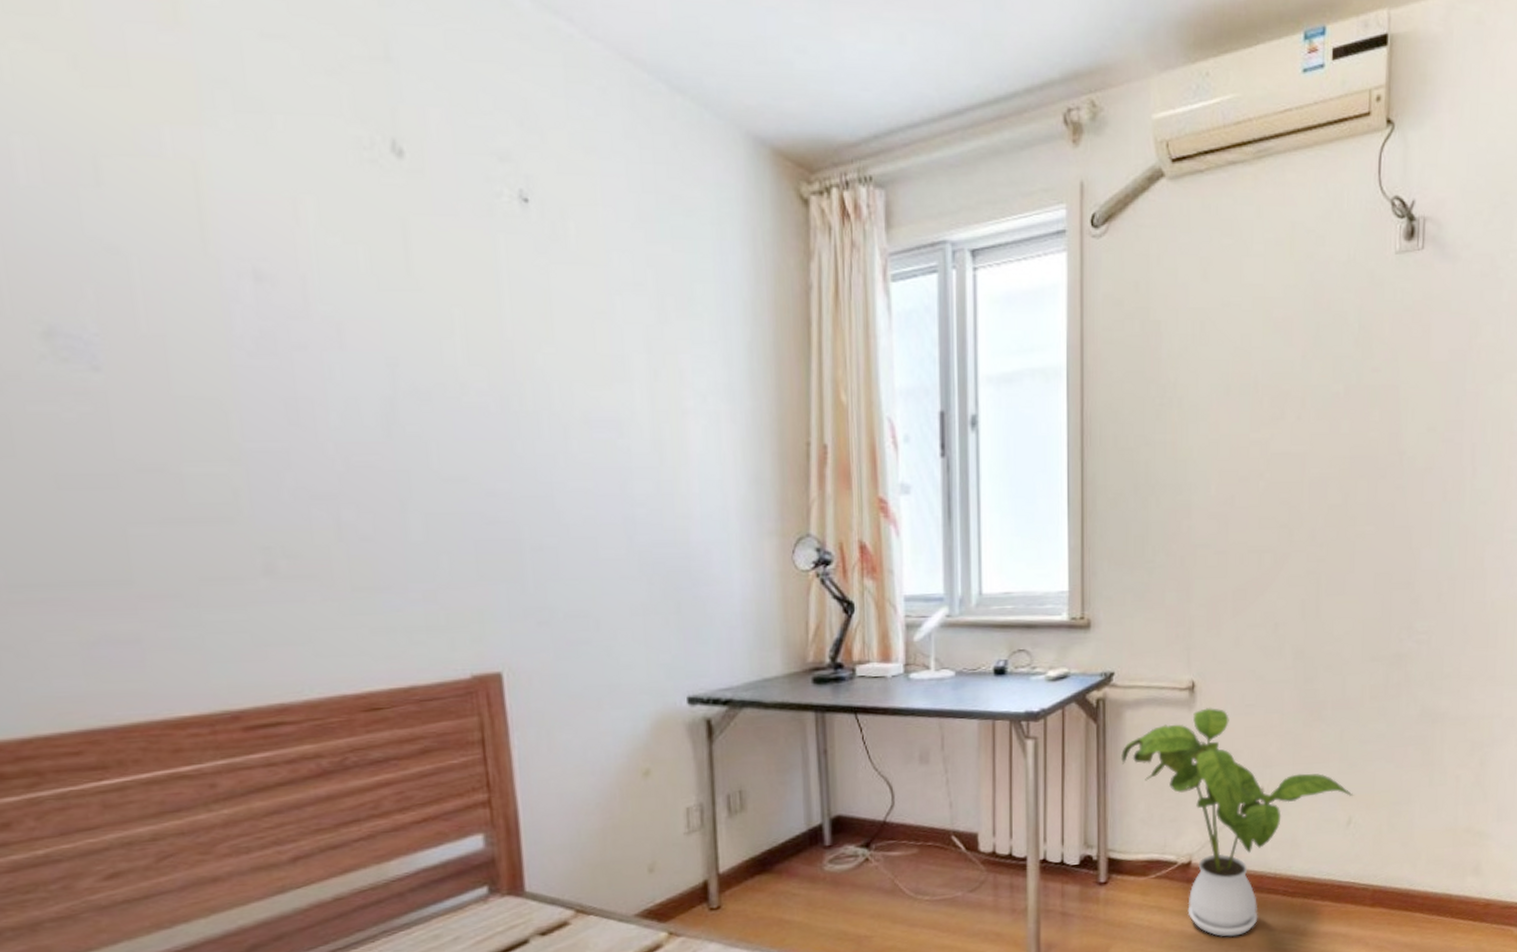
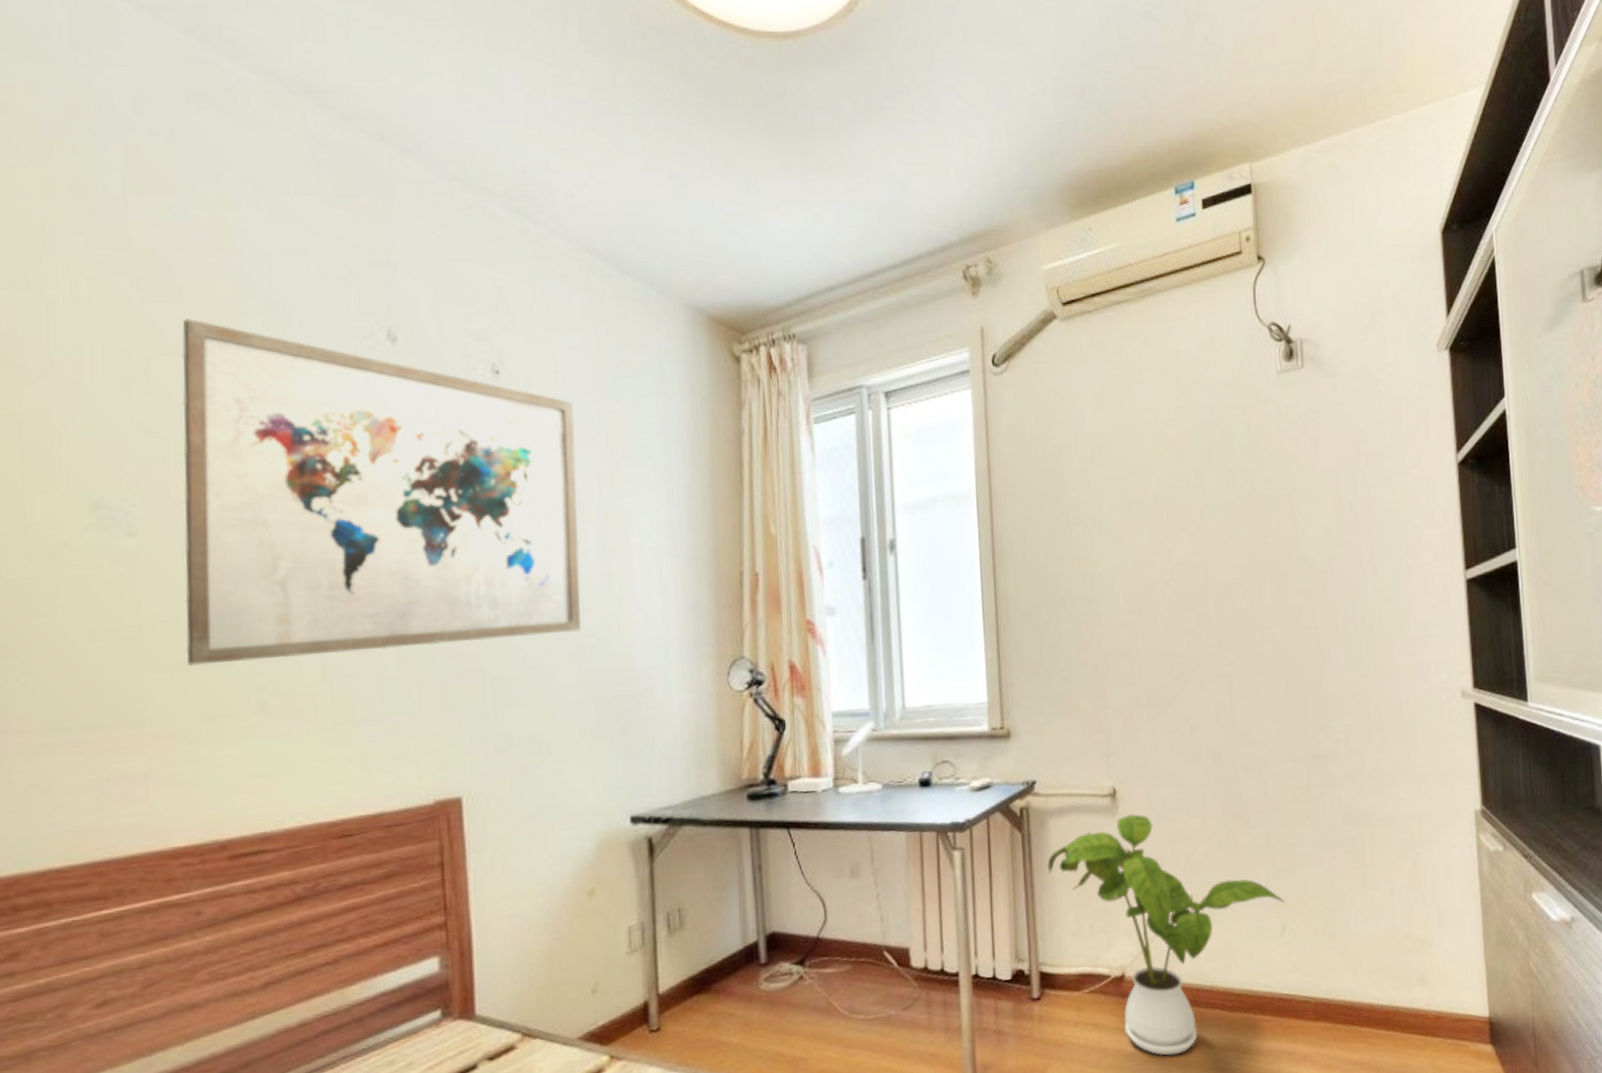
wall art: none [137,111,630,521] -> present [182,319,581,665]

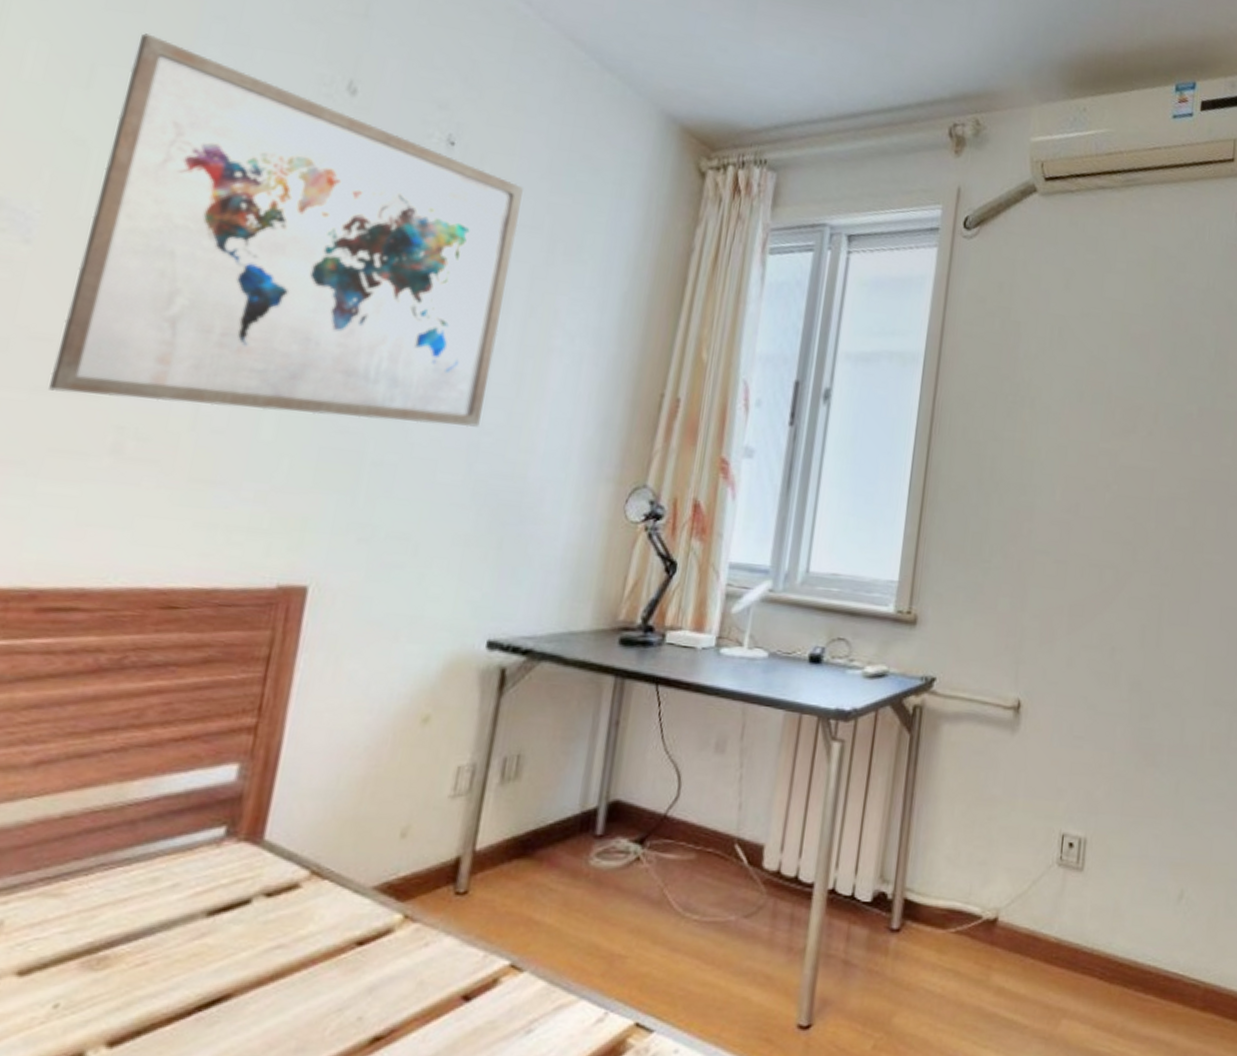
house plant: present [1047,813,1286,1056] -> none [932,732,1188,1024]

